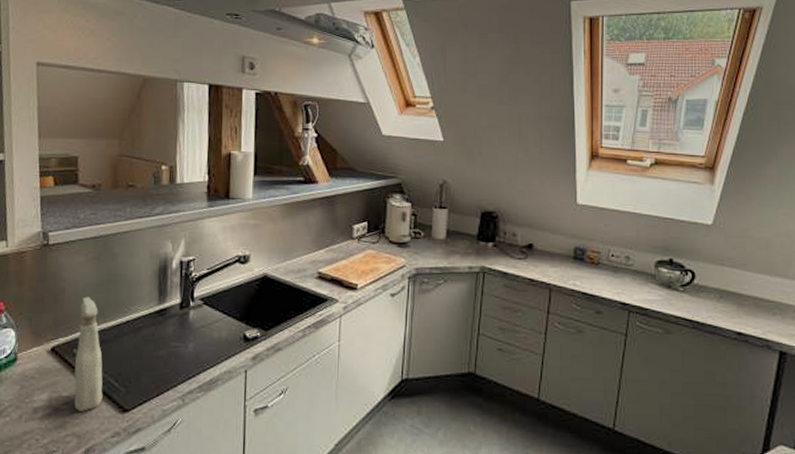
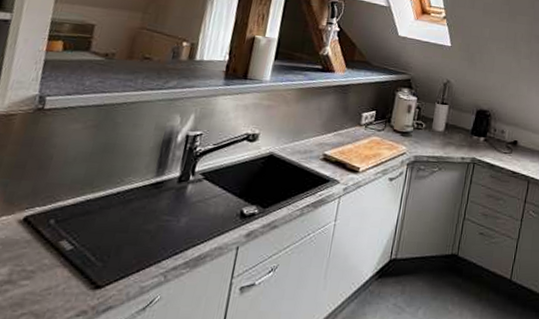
spray bottle: present [74,296,103,411] -> none [38,165,87,287]

